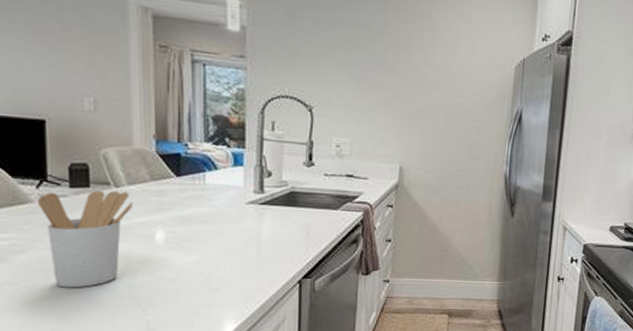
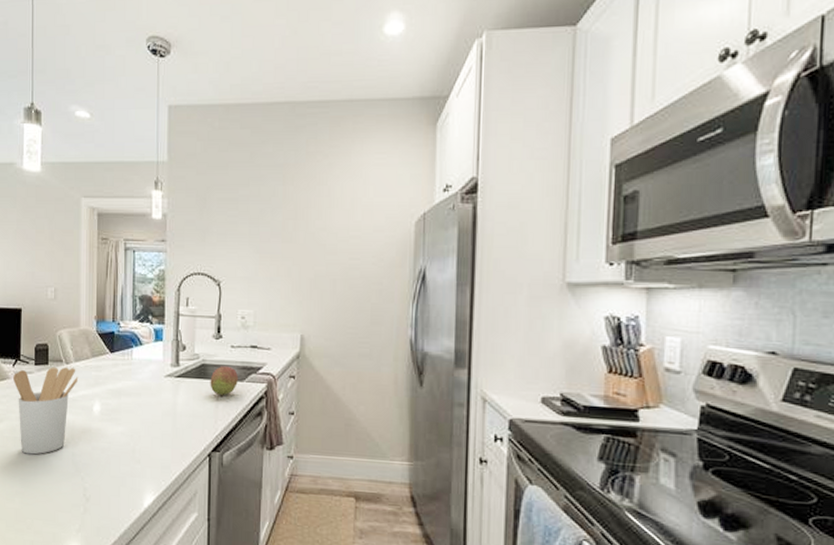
fruit: none [300,194,332,224] -> present [210,366,238,396]

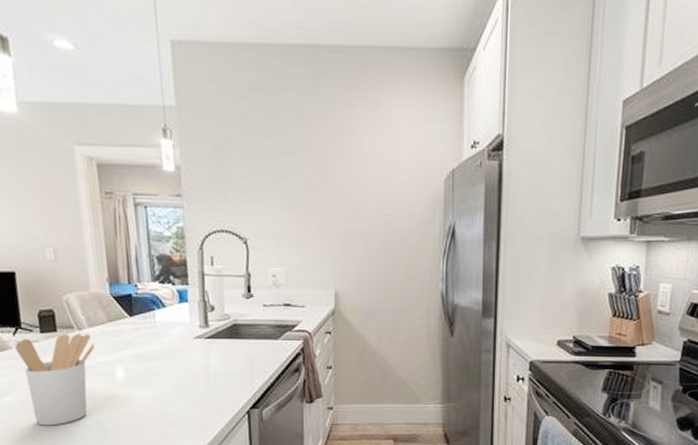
fruit: present [210,366,238,396] -> none [243,325,273,355]

